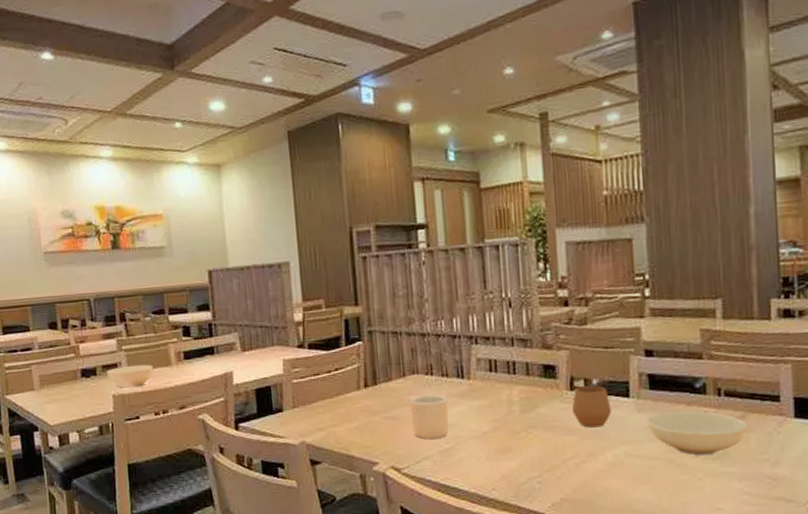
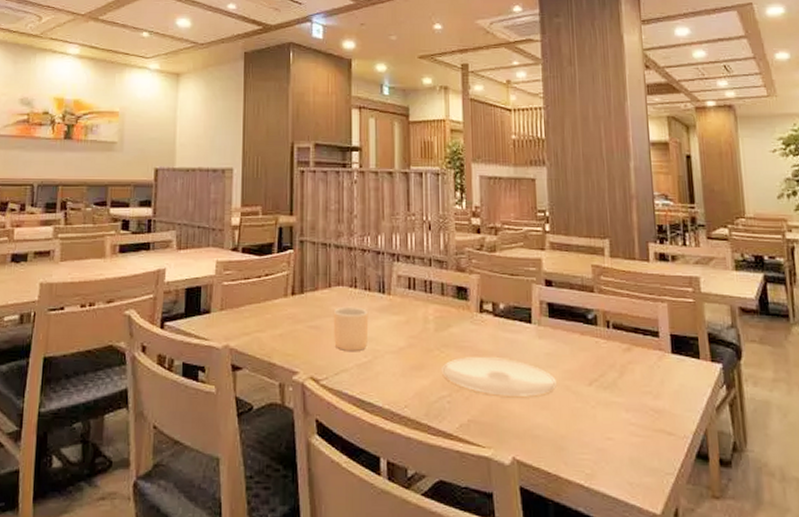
bowl: present [106,364,153,388] -> none [37,254,87,277]
plate: none [529,435,660,475] -> present [441,357,558,398]
cup: present [571,385,612,428] -> none [480,308,516,350]
bowl: present [646,411,747,456] -> none [546,340,632,385]

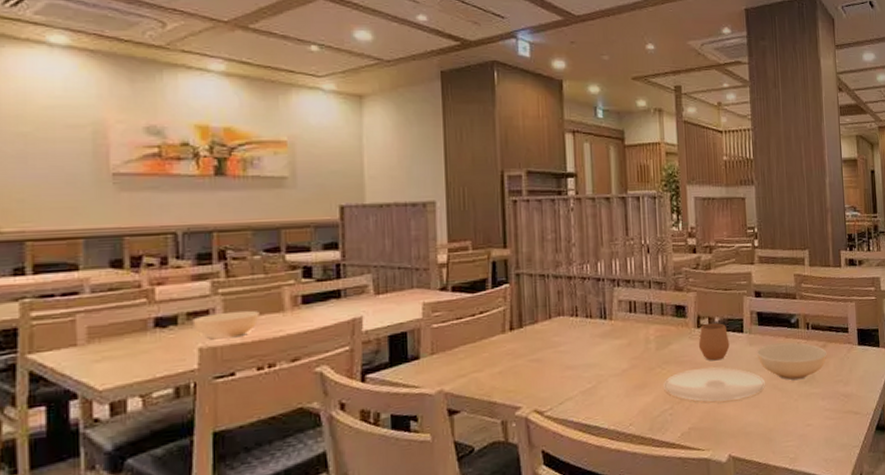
bowl: none [37,254,87,277] -> present [192,310,260,340]
mug: present [333,306,369,351] -> none [554,335,592,380]
cup: none [480,308,516,350] -> present [698,322,730,361]
bowl: none [546,340,632,385] -> present [756,342,827,380]

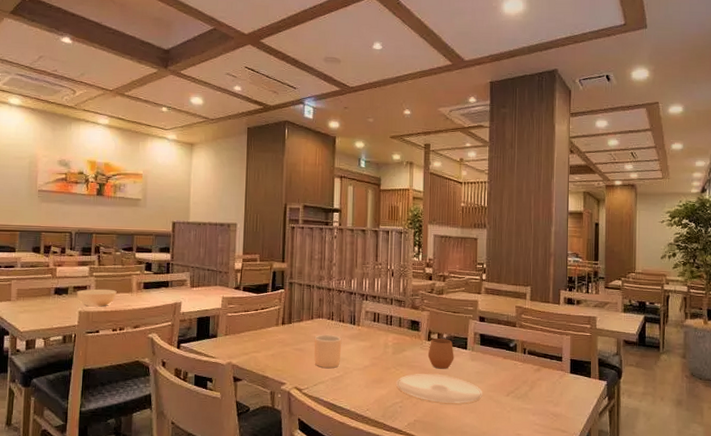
mug: none [554,335,592,380] -> present [314,334,342,368]
bowl: present [756,342,827,380] -> none [476,362,541,395]

